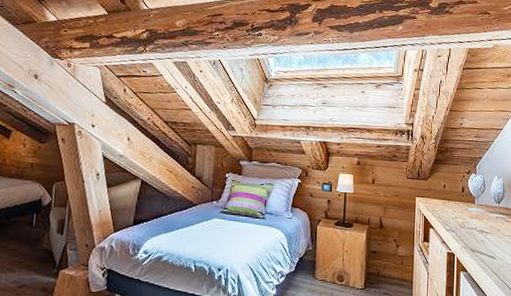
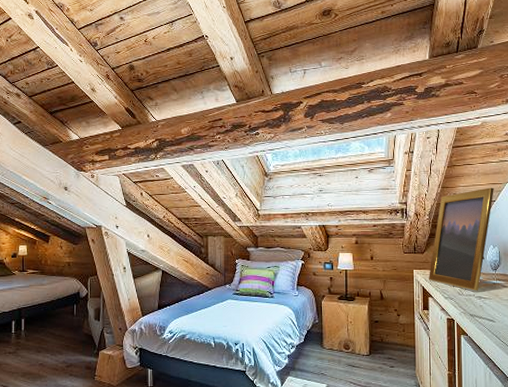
picture frame: none [430,114,502,224] -> present [428,188,494,291]

